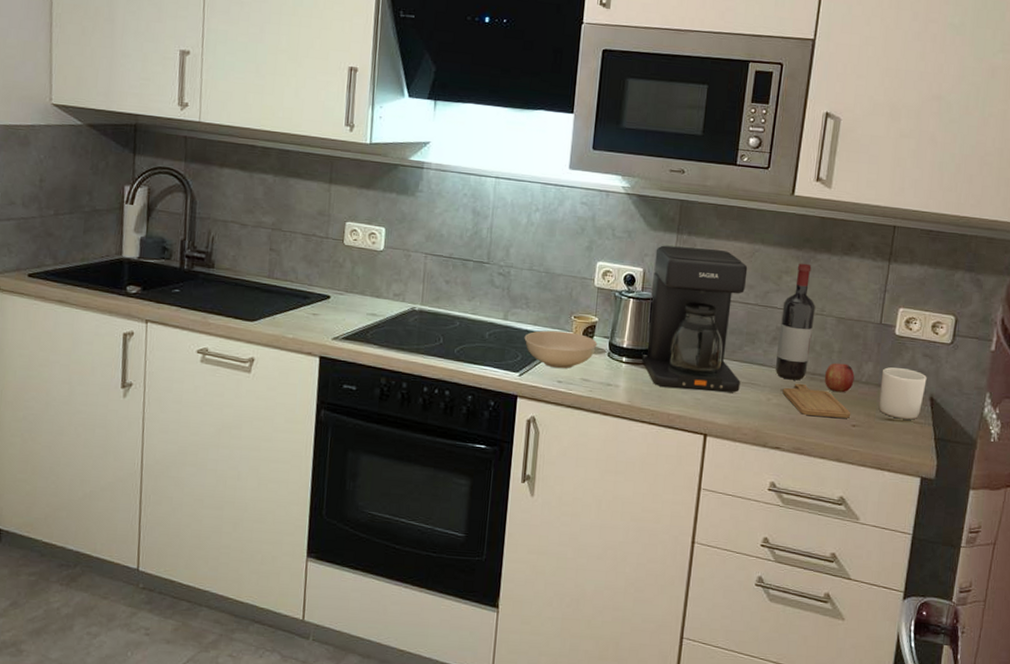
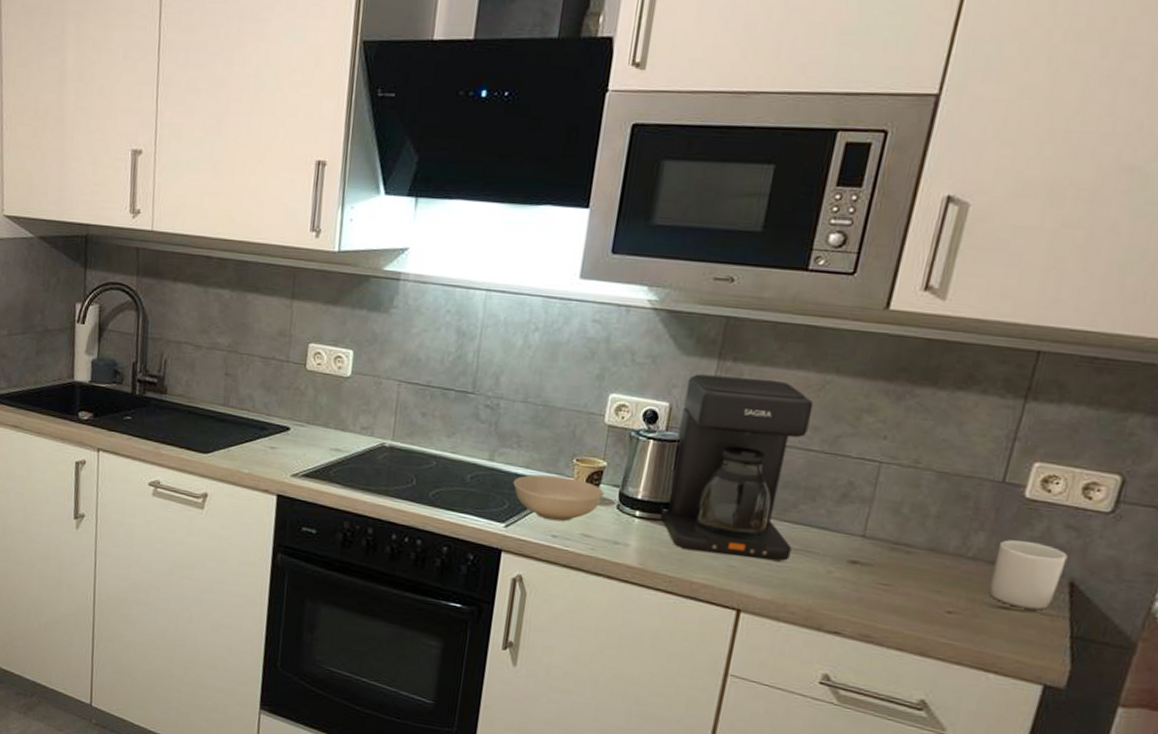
wine bottle: present [775,263,816,381] -> none [841,399,908,551]
chopping board: present [782,383,851,418] -> none [849,553,947,603]
fruit: present [824,362,855,393] -> none [911,530,957,570]

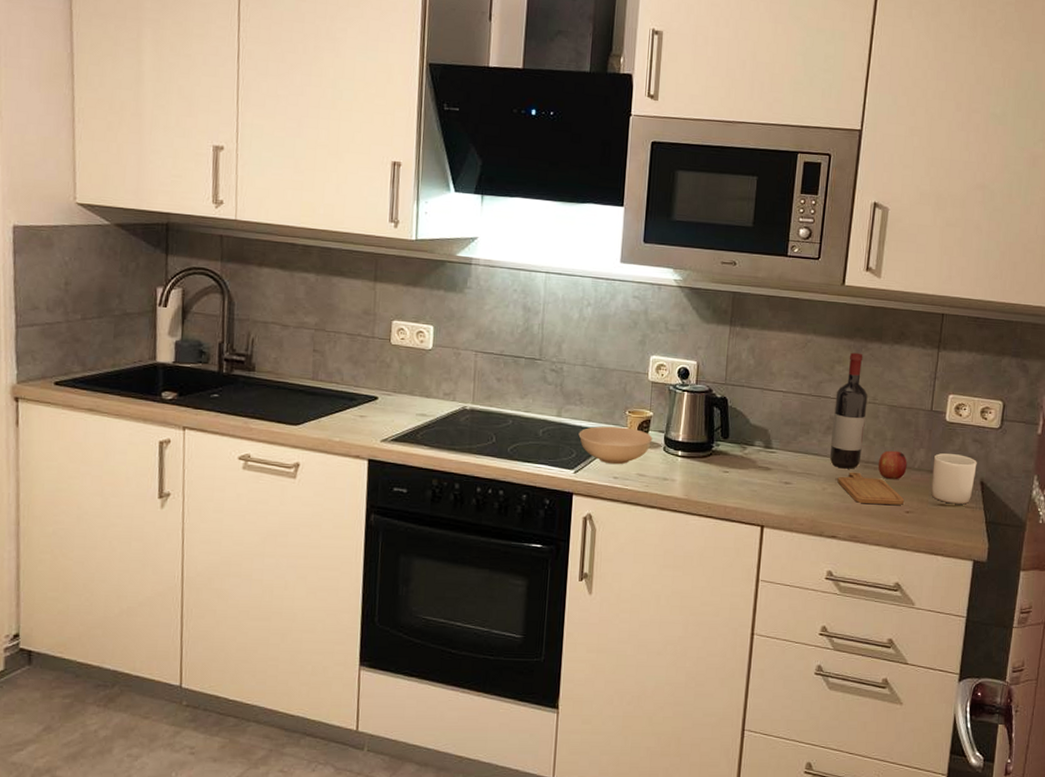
coffee maker: present [659,374,814,561] -> none [697,337,801,483]
wine bottle: none [841,399,908,551] -> present [829,352,868,469]
chopping board: none [849,553,947,603] -> present [837,471,905,505]
fruit: none [911,530,957,570] -> present [877,450,907,480]

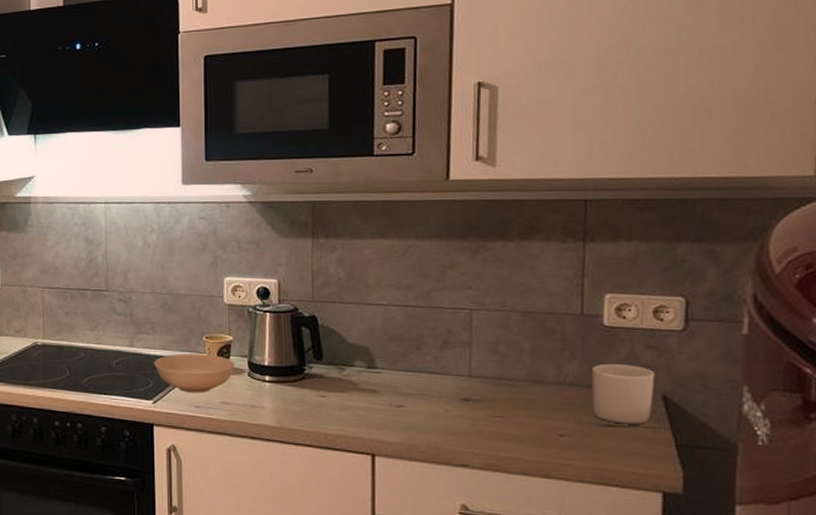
wine bottle: present [829,352,868,469] -> none [449,254,494,388]
chopping board: present [837,471,905,505] -> none [463,390,557,427]
fruit: present [877,450,907,480] -> none [515,364,555,398]

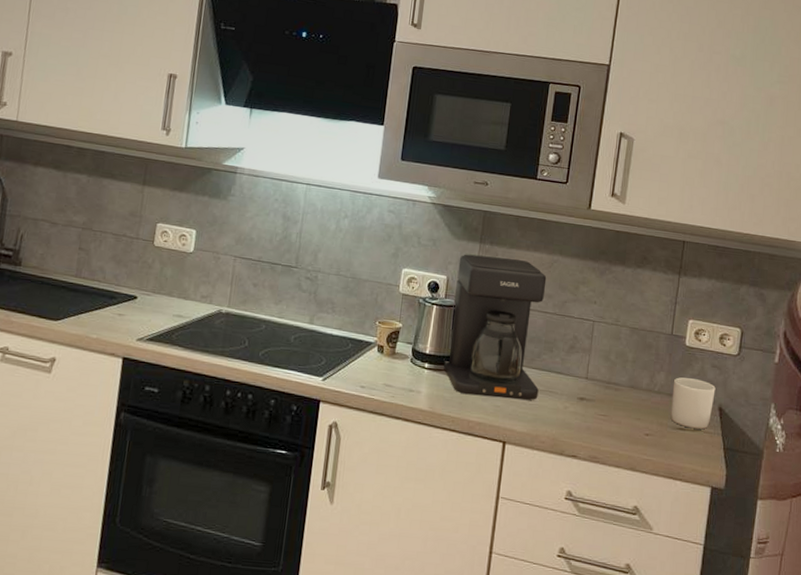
bowl: present [154,354,235,393] -> none [329,335,401,374]
coffee maker: none [286,250,409,407] -> present [443,254,547,400]

